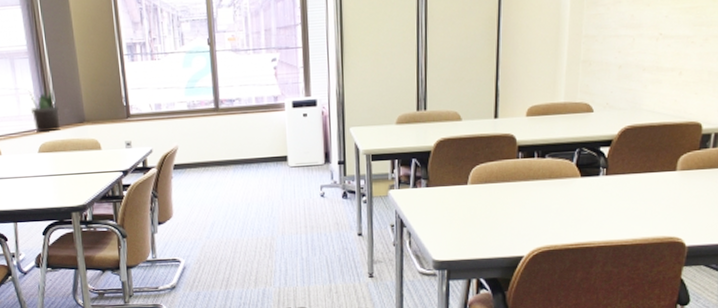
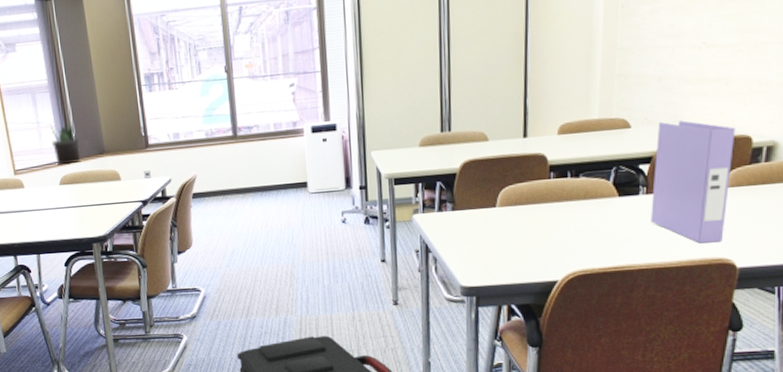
binder: none [610,106,687,223] -> present [651,120,736,244]

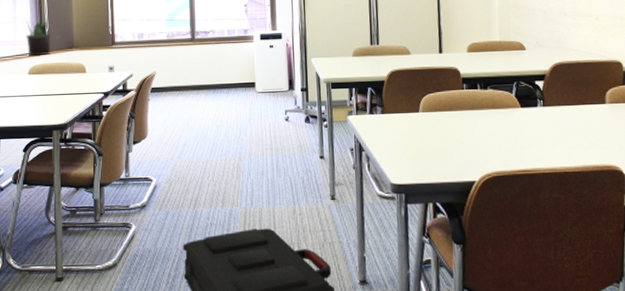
binder: present [651,120,736,244] -> none [547,46,610,152]

